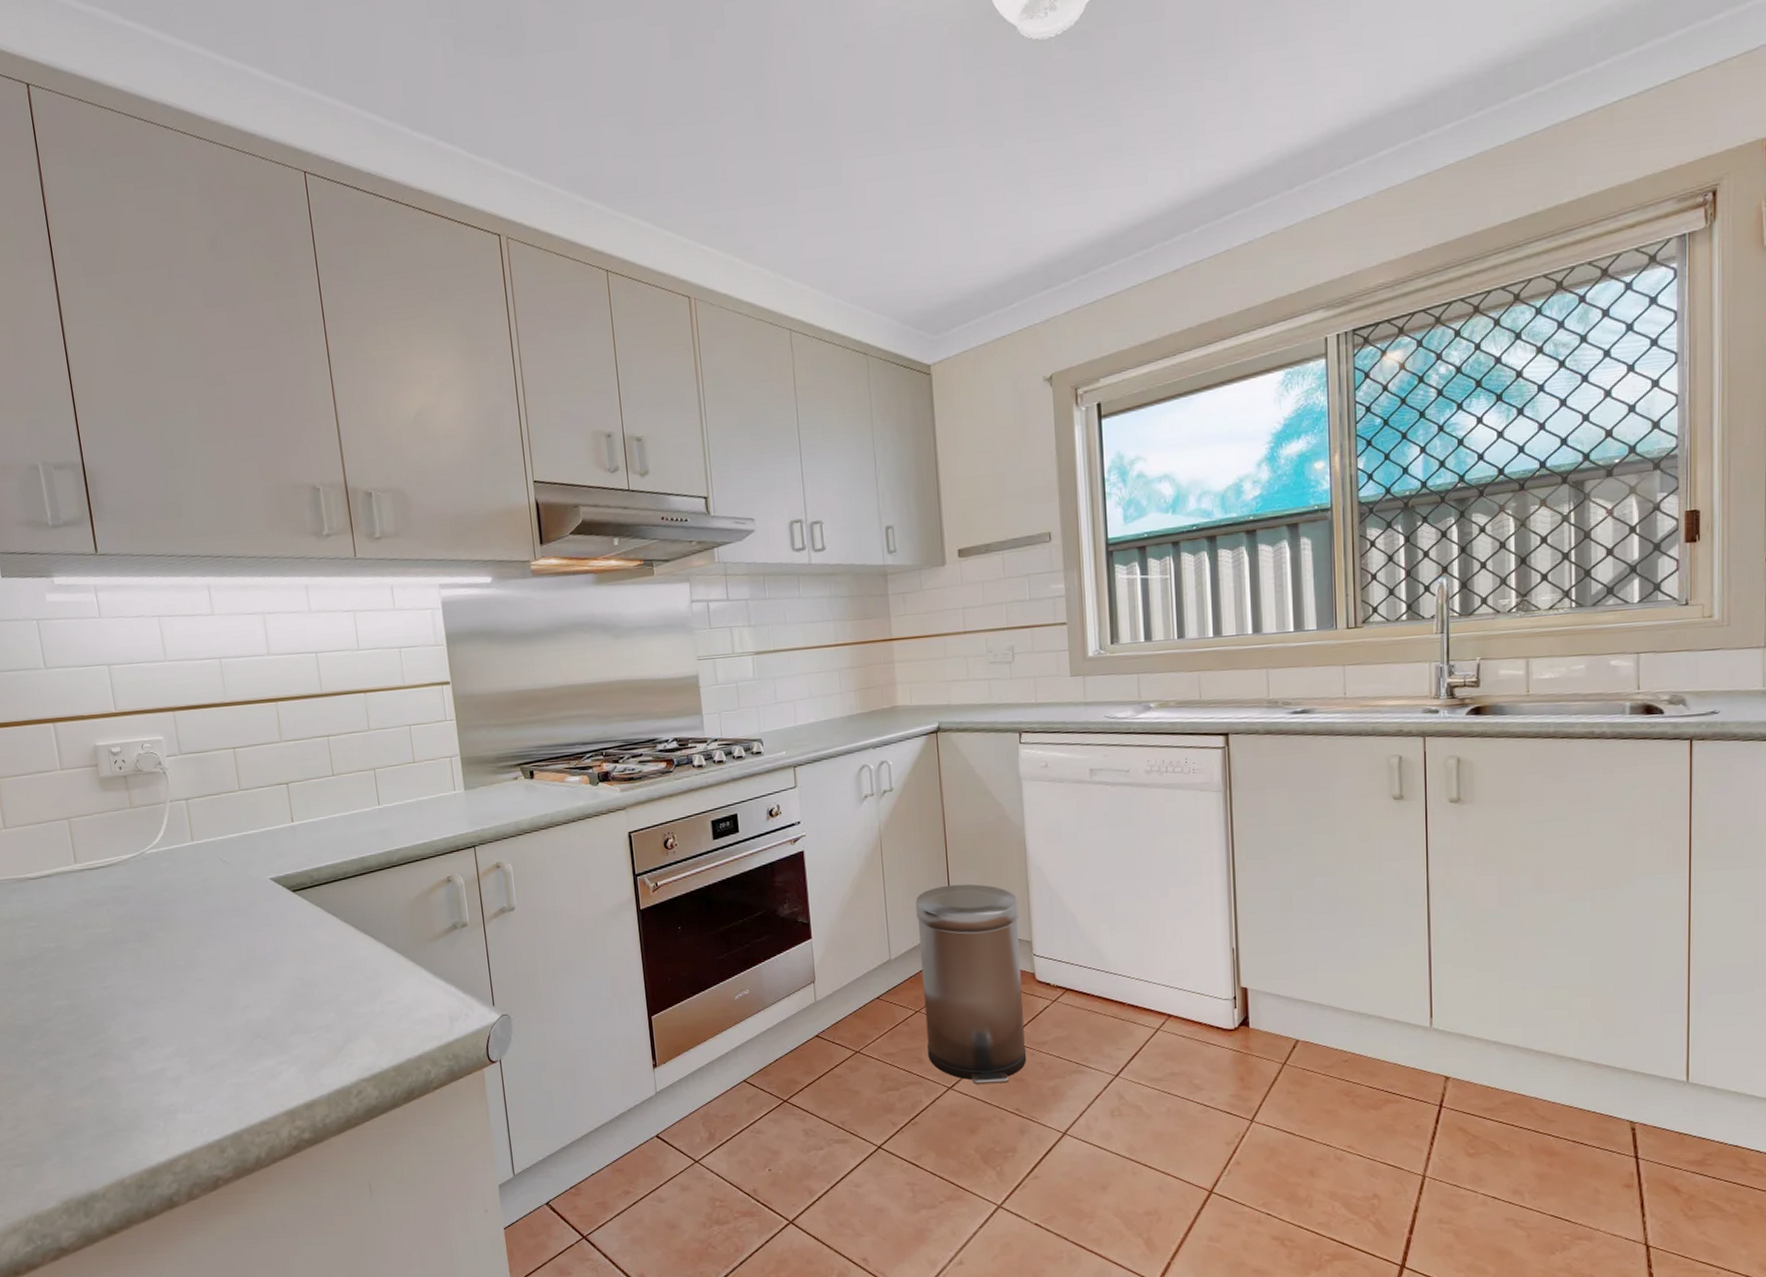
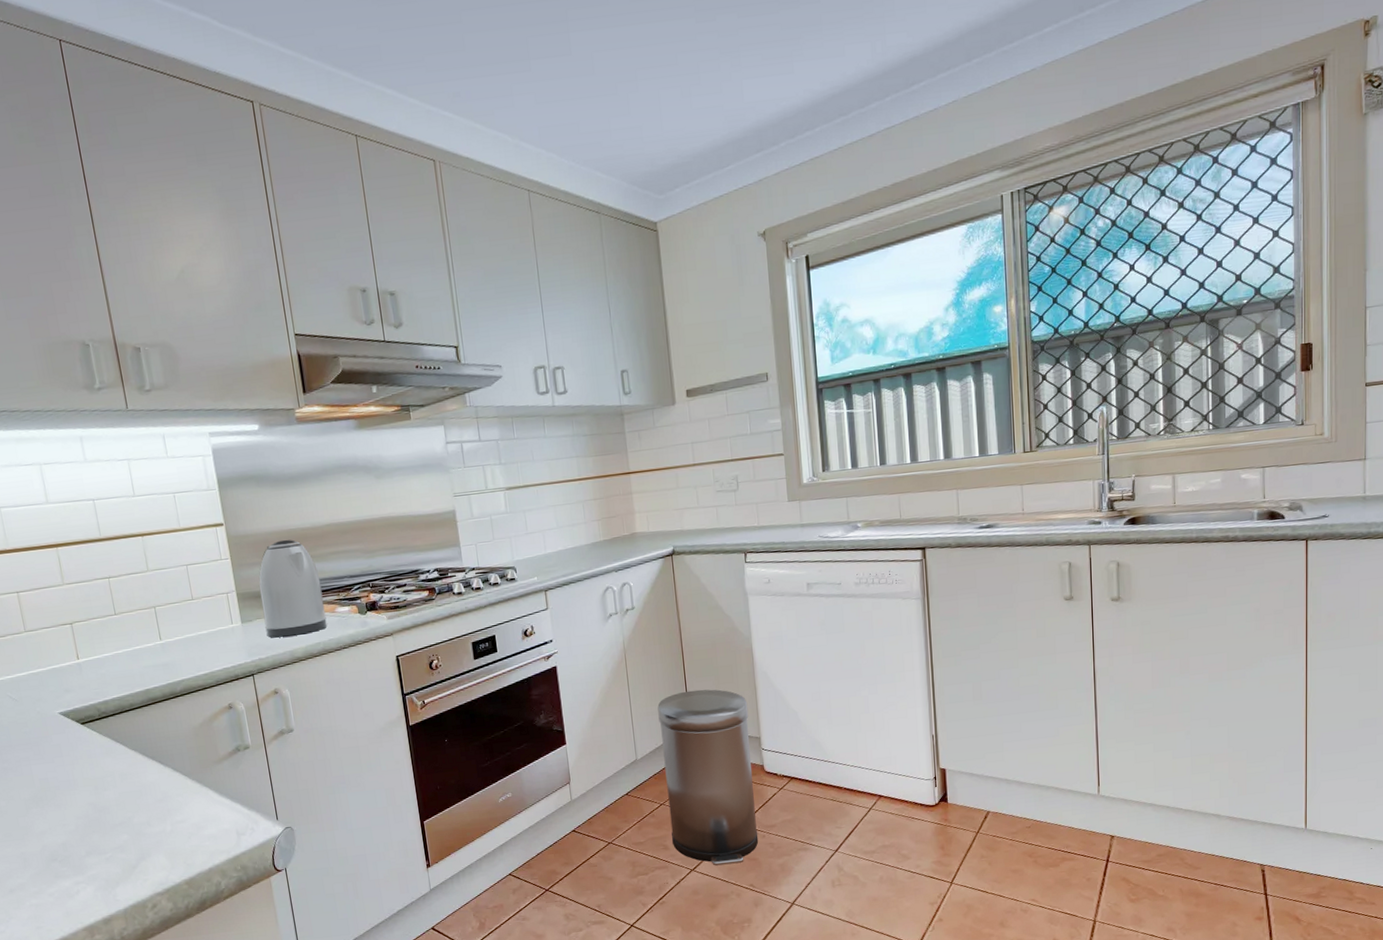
kettle: none [484,701,556,807] -> present [258,540,328,638]

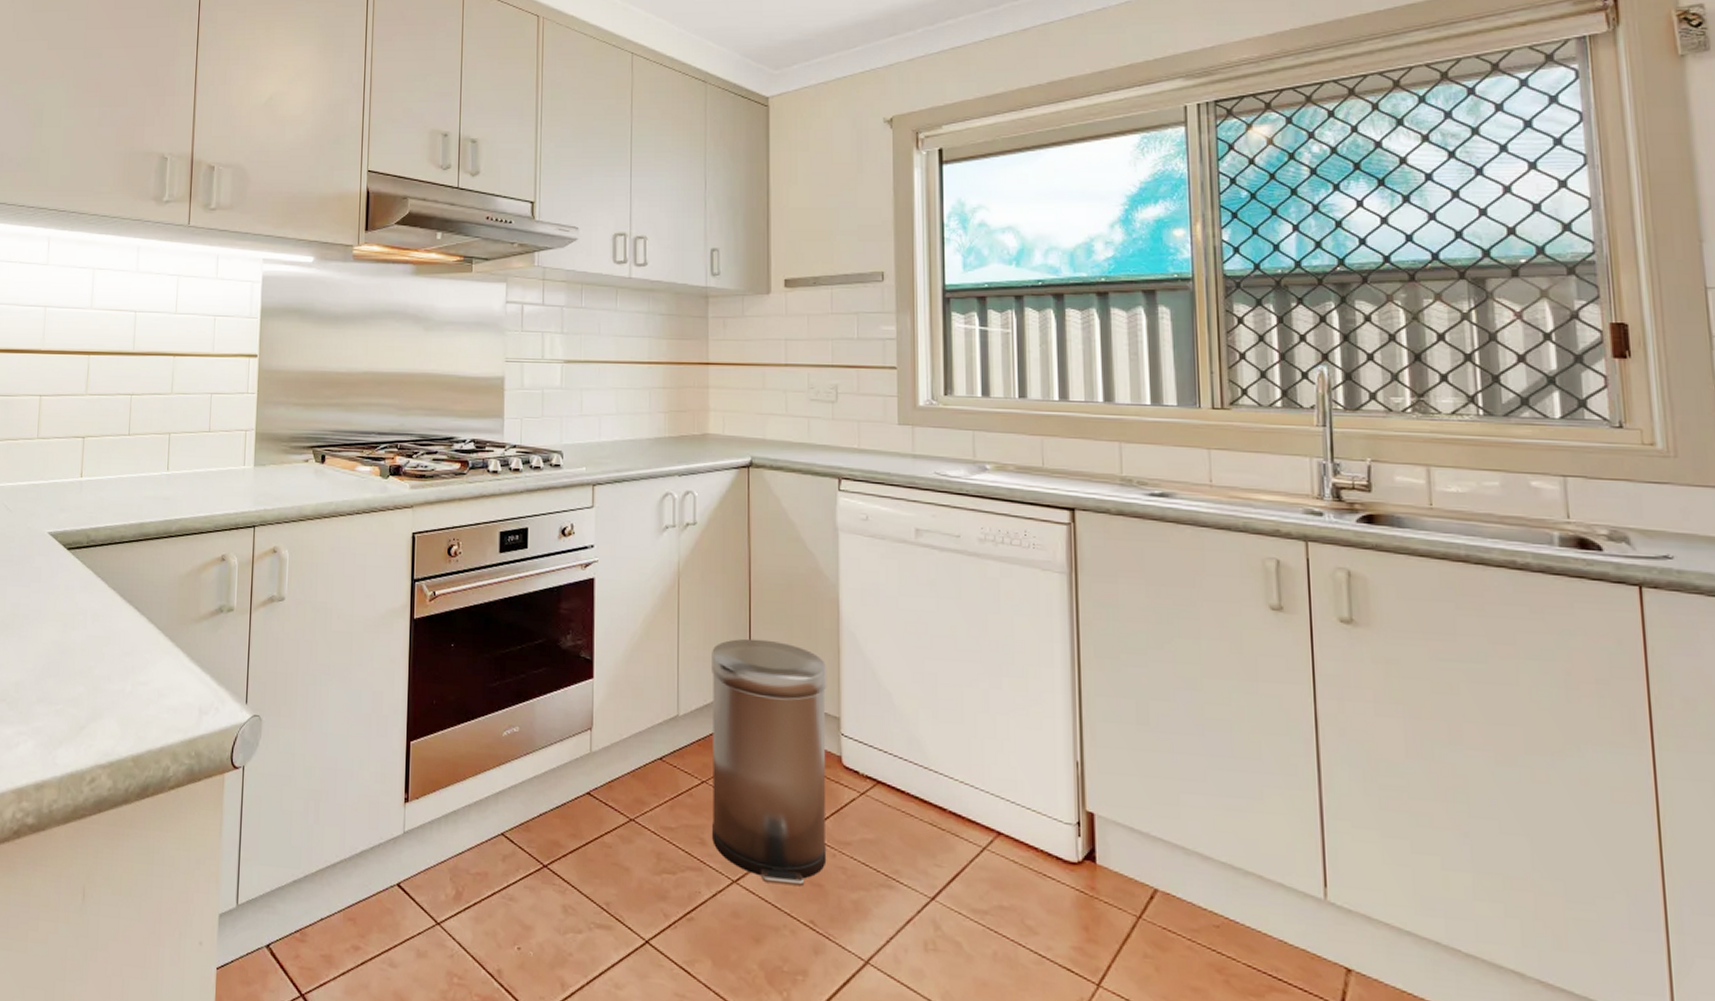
kettle: present [258,540,328,638] -> none [277,382,346,490]

